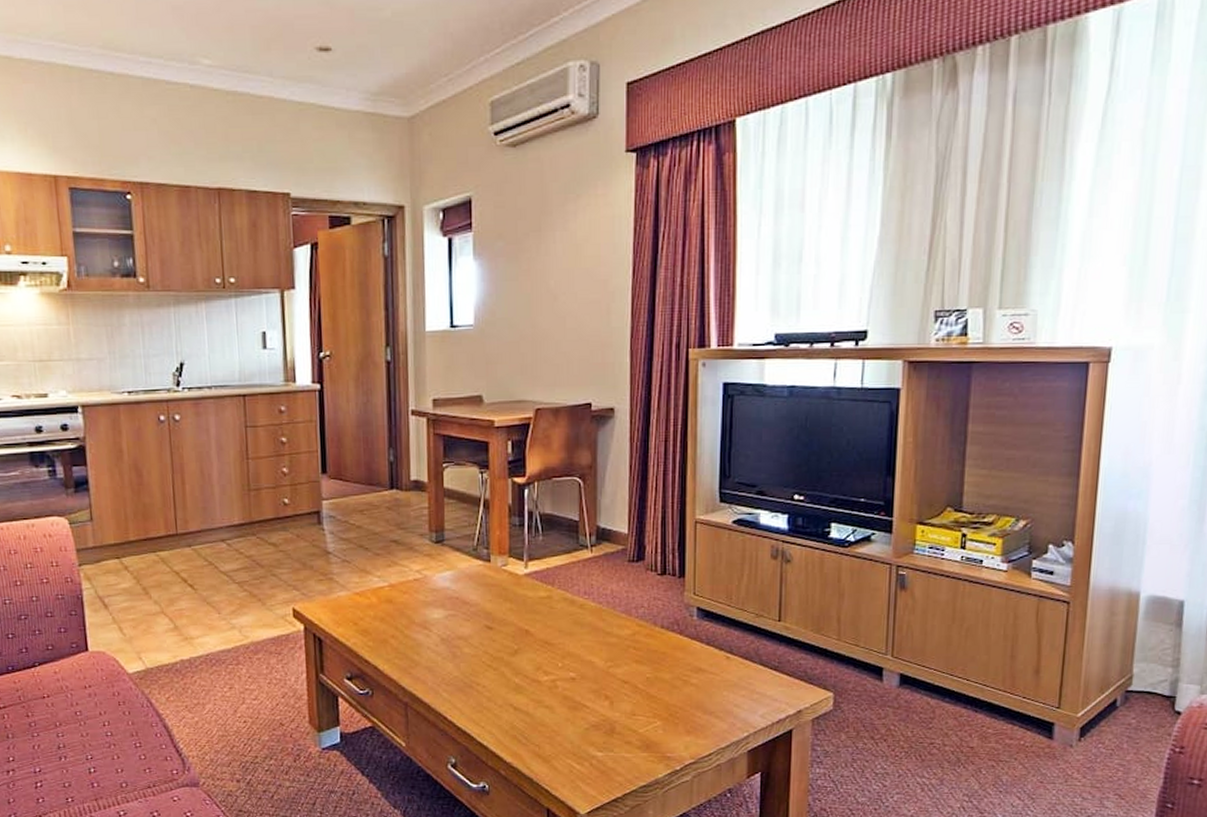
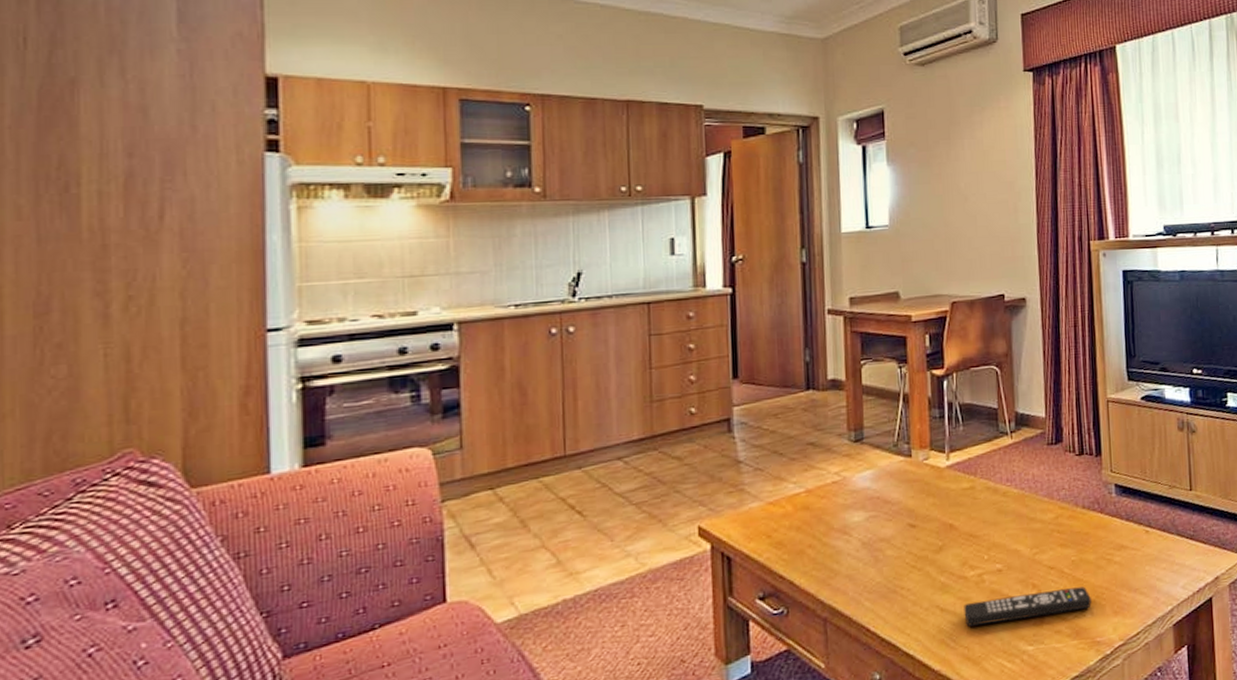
remote control: none [536,703,664,727] -> present [964,586,1092,626]

